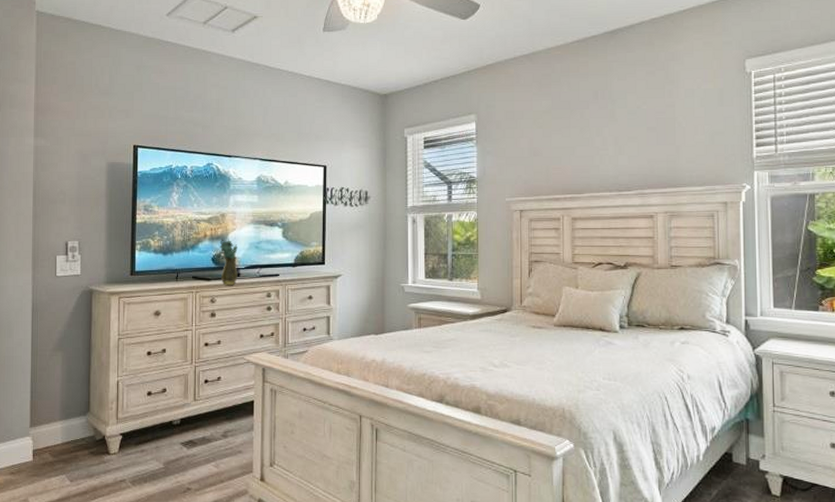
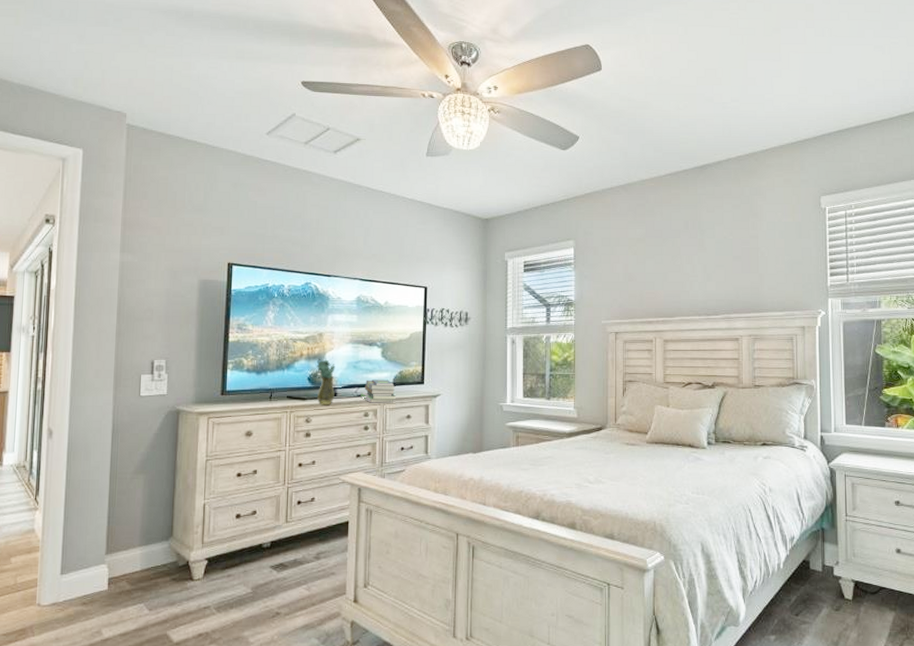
books: none [263,260,298,284] -> present [361,380,397,403]

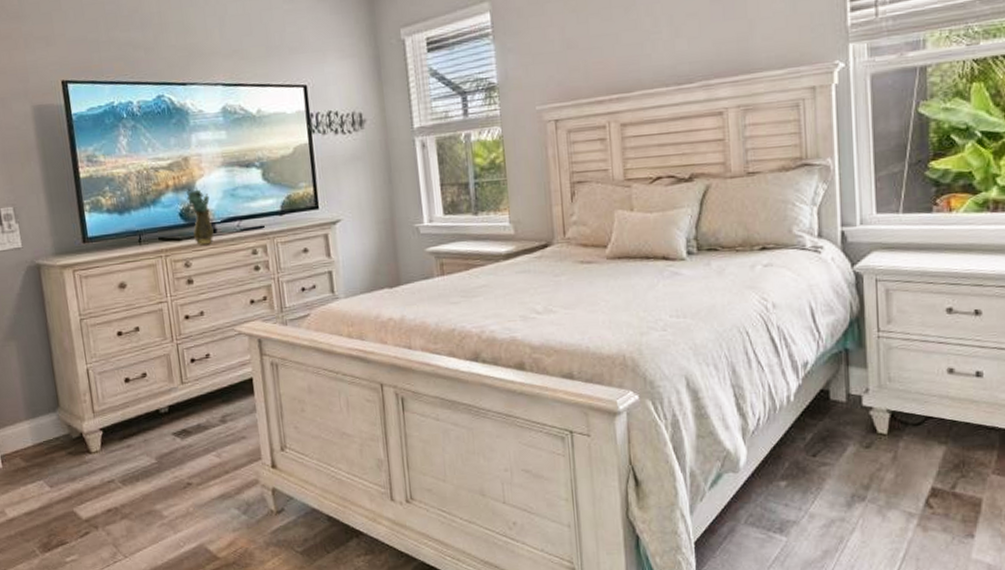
books: present [361,380,397,403] -> none [244,207,288,238]

